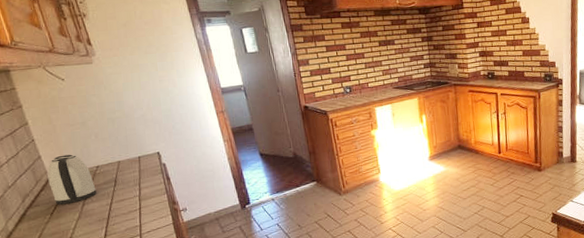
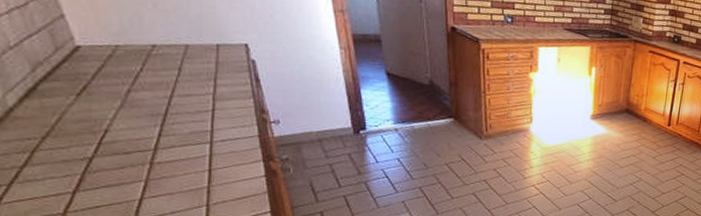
kettle: present [47,154,96,205] -> none [74,19,150,87]

